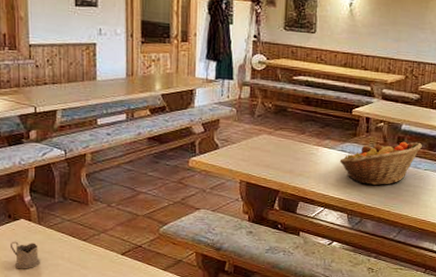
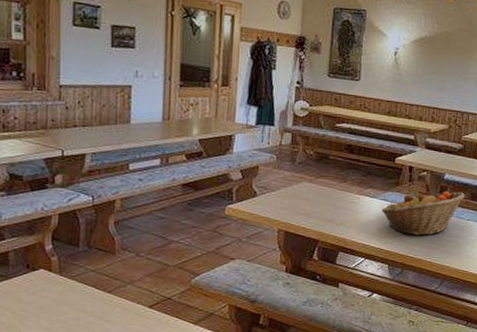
tea glass holder: present [9,241,40,269] -> none [26,293,59,324]

